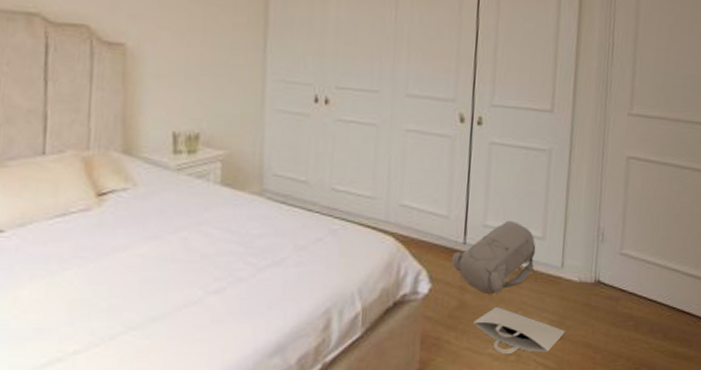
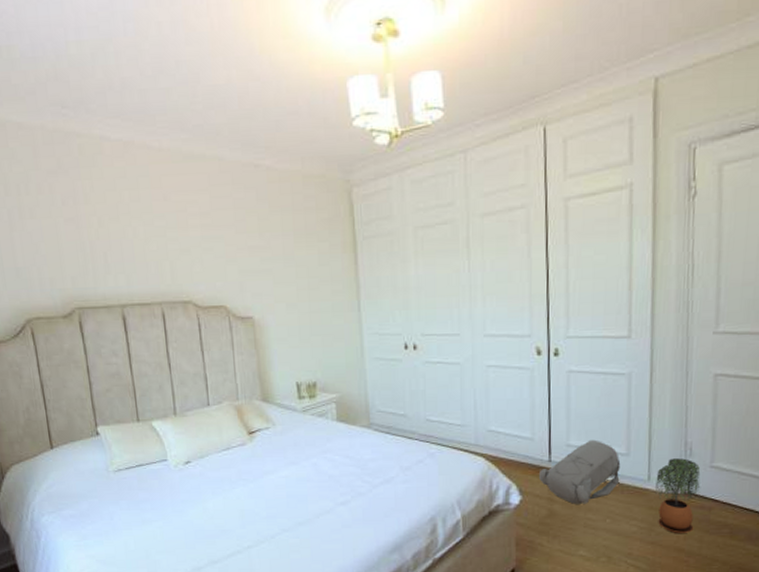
tote bag: present [472,307,566,355] -> none [562,516,656,557]
potted plant: none [567,244,611,328] -> present [655,458,701,534]

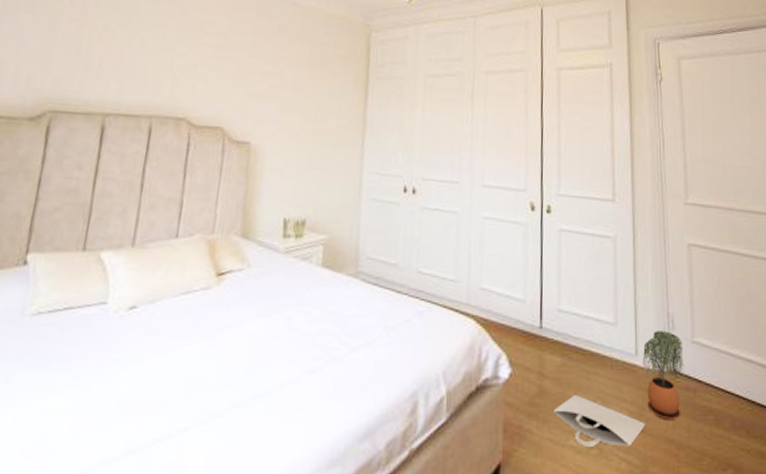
backpack: present [538,439,621,504] -> none [529,305,609,381]
tote bag: none [562,516,656,557] -> present [553,395,646,448]

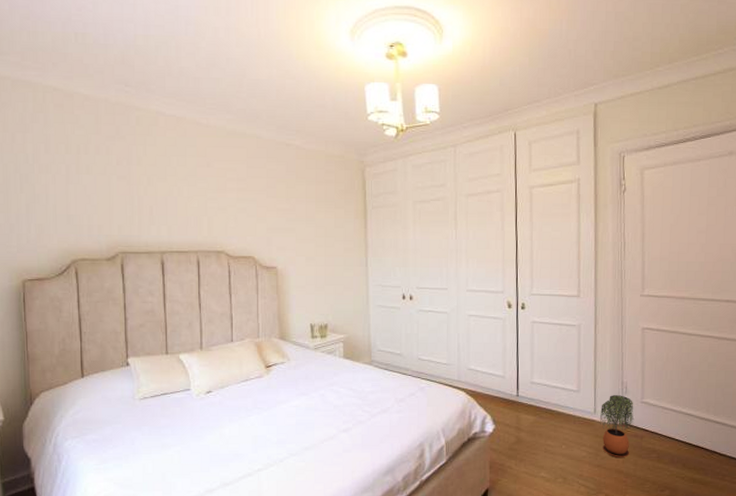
tote bag: present [553,395,646,448] -> none [527,442,601,478]

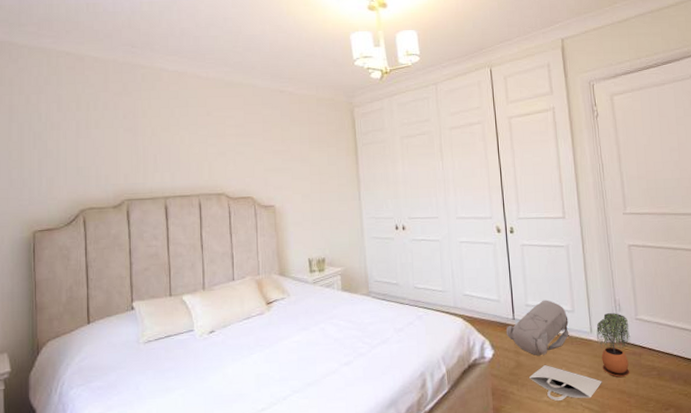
backpack: none [508,378,573,432] -> present [506,300,569,355]
tote bag: none [527,442,601,478] -> present [528,365,602,402]

